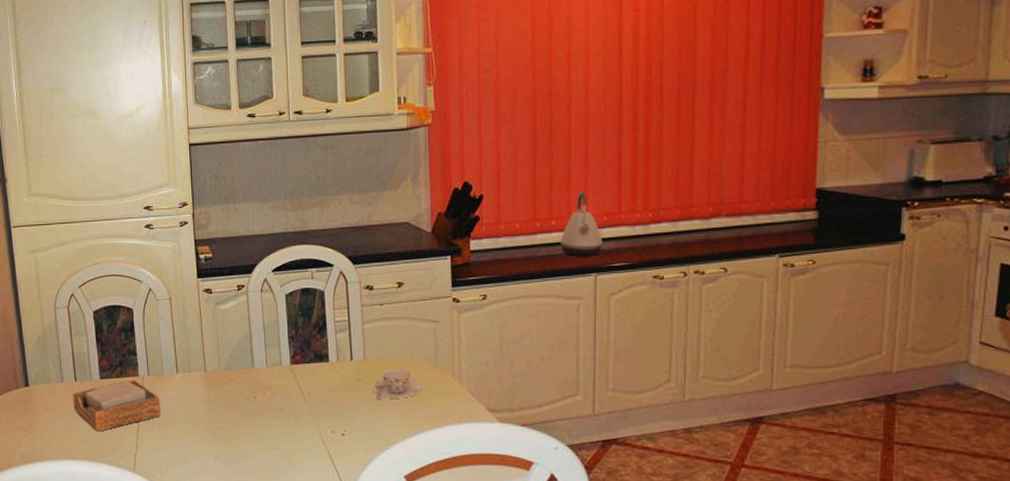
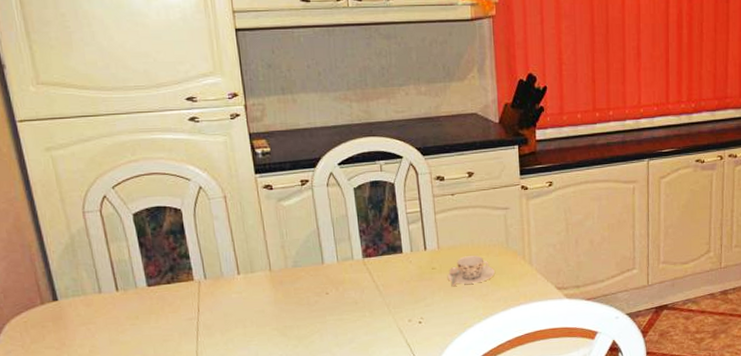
napkin holder: present [72,379,161,432] -> none [114,284,223,343]
kettle: present [560,191,603,256] -> none [617,83,654,144]

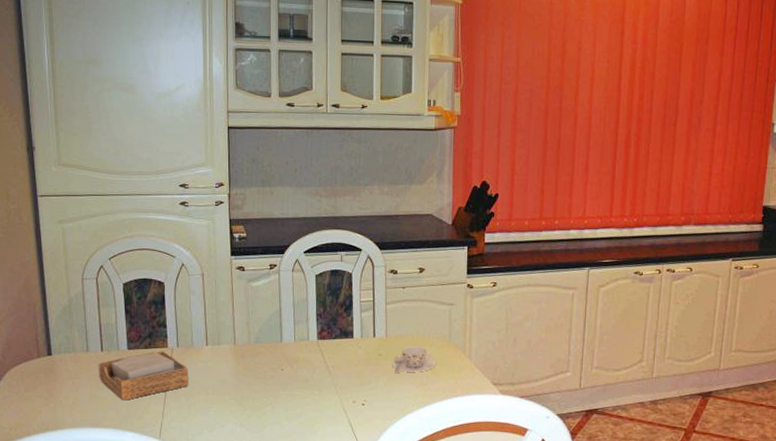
napkin holder: none [114,284,223,343] -> present [98,351,189,401]

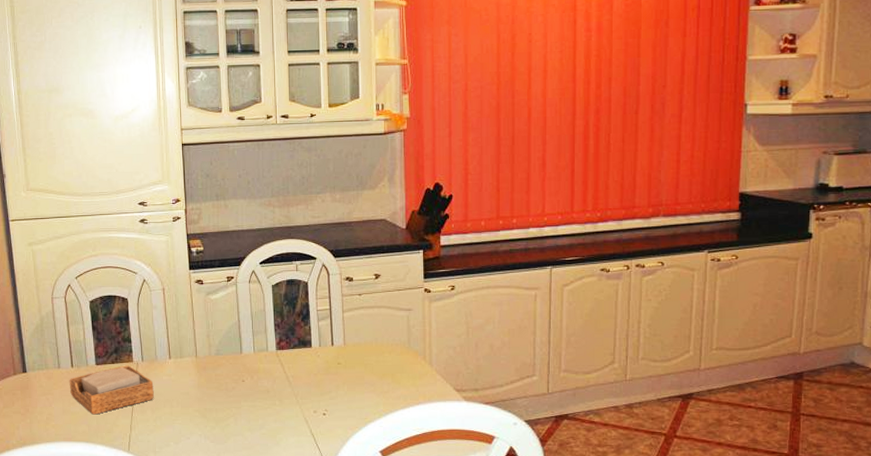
teacup: present [393,346,436,373] -> none [352,354,396,381]

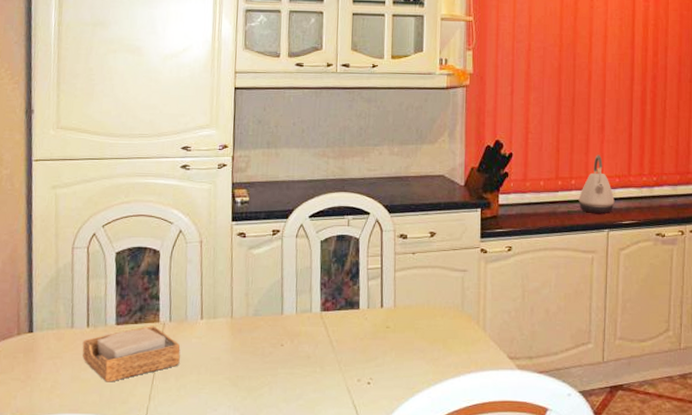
kettle: none [520,192,557,251] -> present [578,154,615,213]

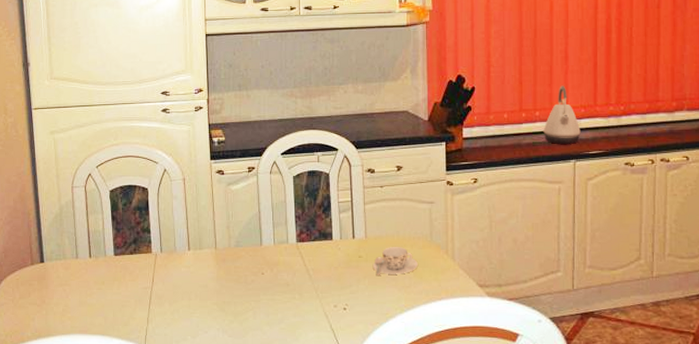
napkin holder: present [82,326,181,382] -> none [87,256,172,307]
teacup: none [401,317,448,347] -> present [373,247,418,275]

